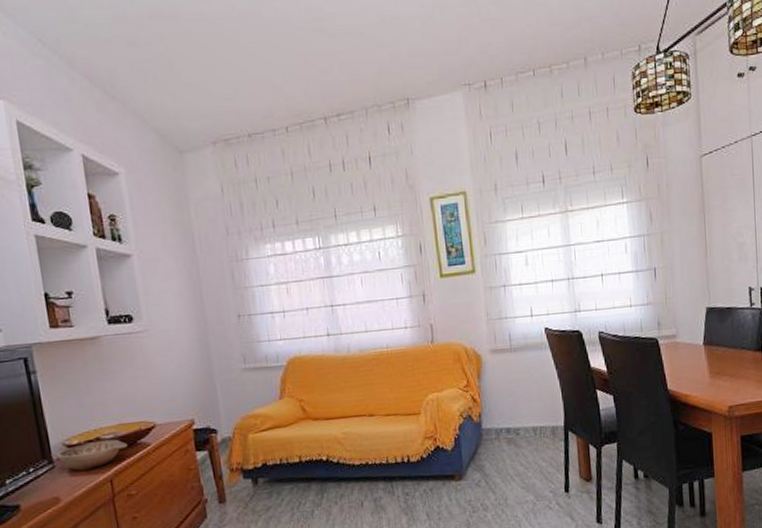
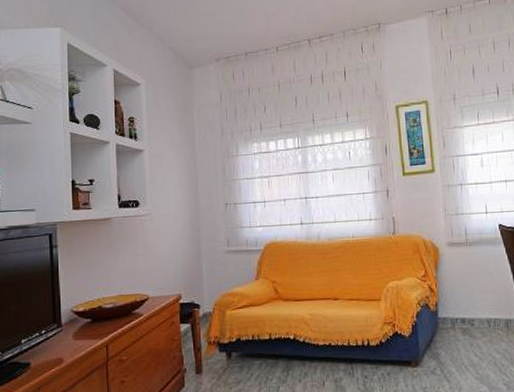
decorative bowl: present [51,439,129,471] -> none [61,308,124,335]

